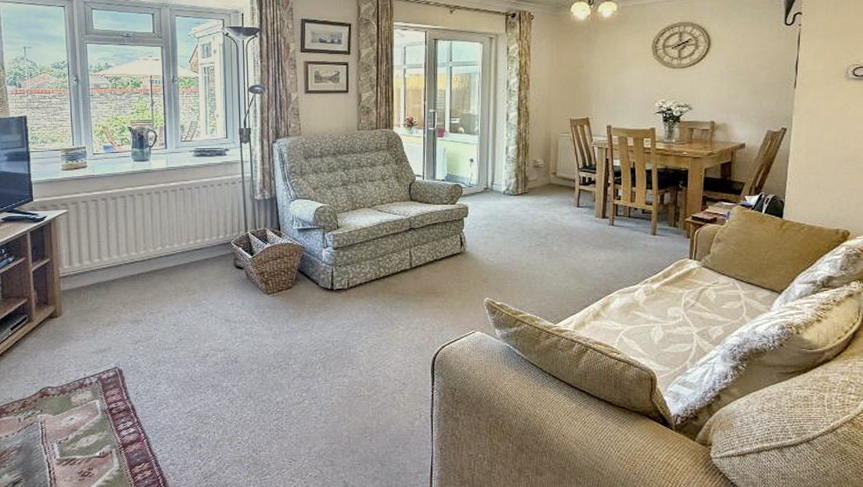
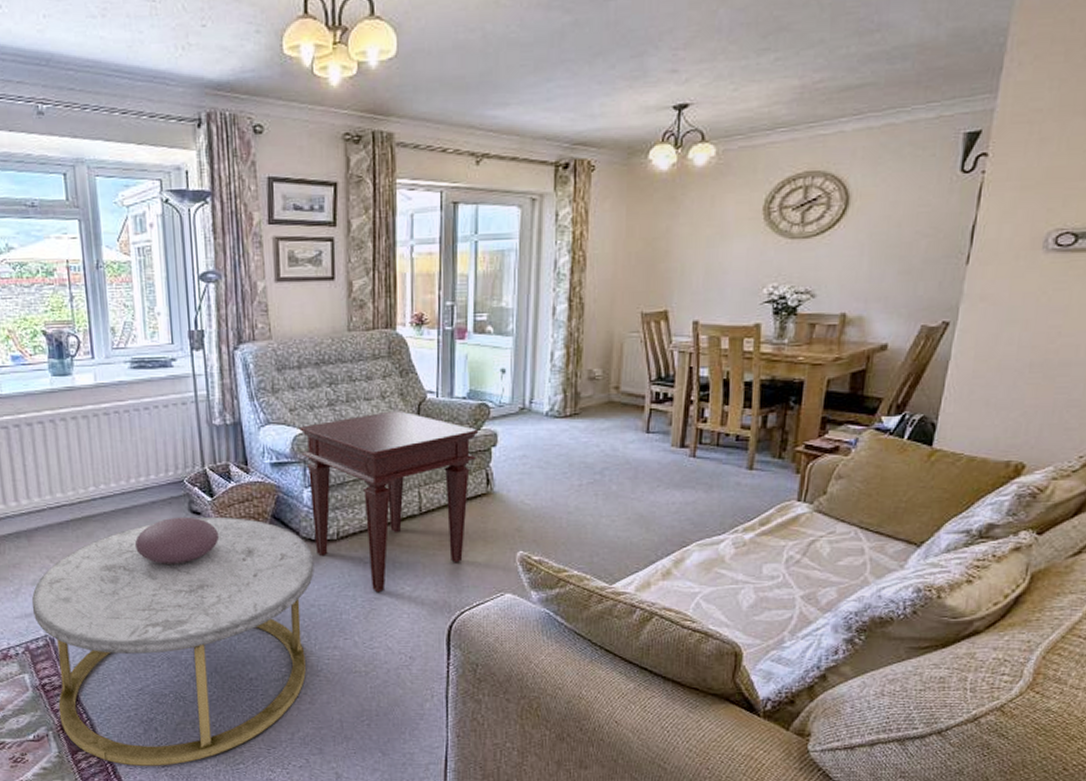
coffee table: none [106,271,330,479] -> present [31,517,314,767]
decorative bowl: none [190,271,257,309] -> present [134,517,220,564]
side table: none [320,189,454,331] -> present [299,411,479,593]

